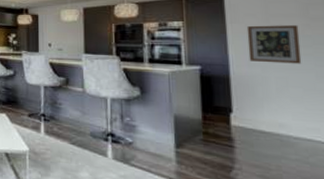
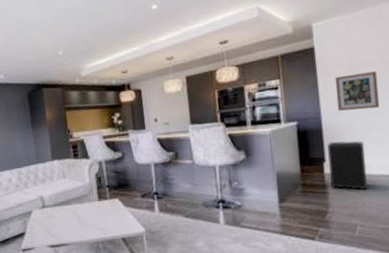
speaker: none [236,92,284,152] -> present [327,140,367,190]

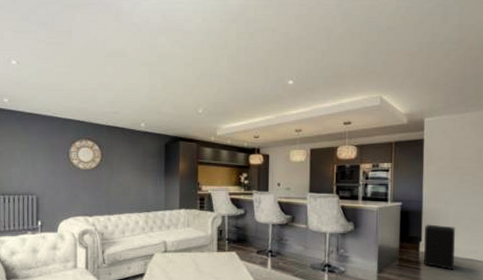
wall art: present [335,71,380,111] -> none [437,167,474,200]

